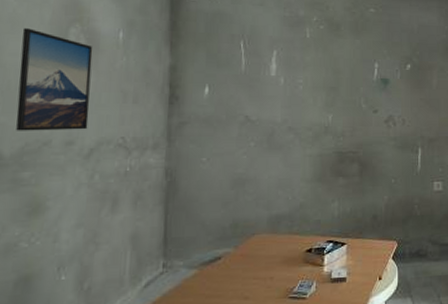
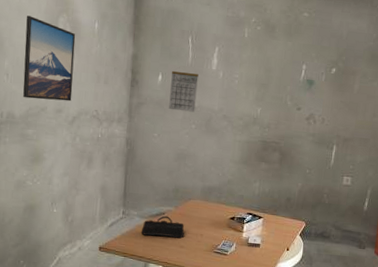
pencil case: none [189,260,249,291] -> present [141,215,185,239]
calendar: none [219,80,255,127] -> present [169,70,199,113]

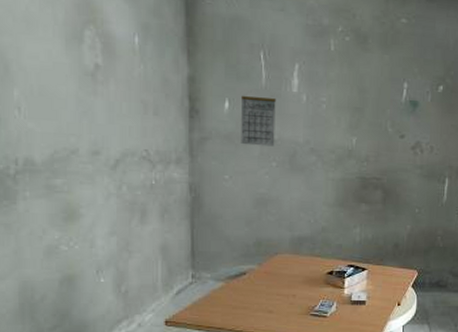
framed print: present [23,16,76,102] -> none [37,29,112,140]
pencil case: present [141,215,185,239] -> none [217,276,272,302]

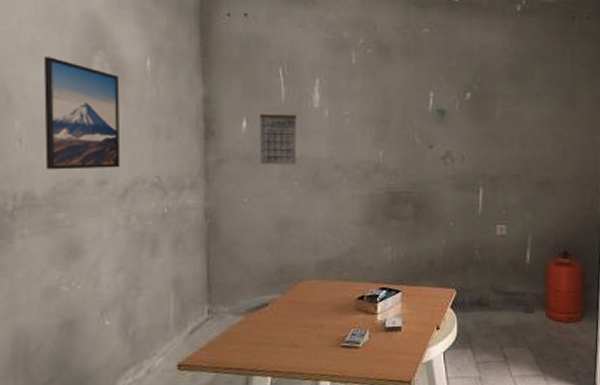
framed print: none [37,29,112,140] -> present [43,57,121,170]

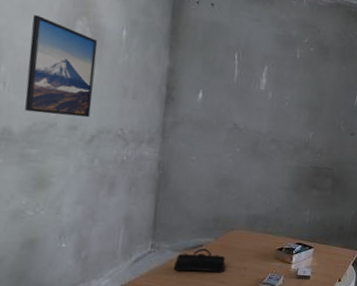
pencil case: none [236,307,298,338] -> present [173,248,226,273]
calendar: present [260,113,296,165] -> none [210,88,245,135]

